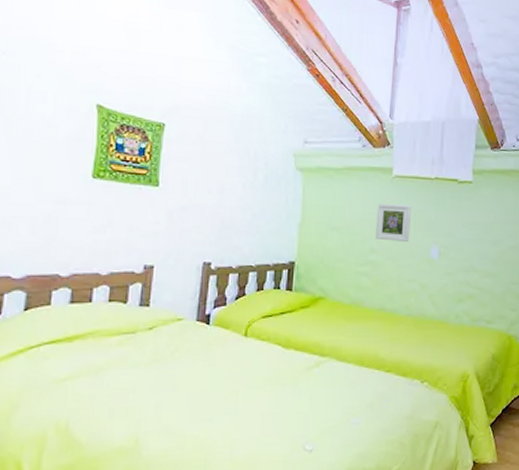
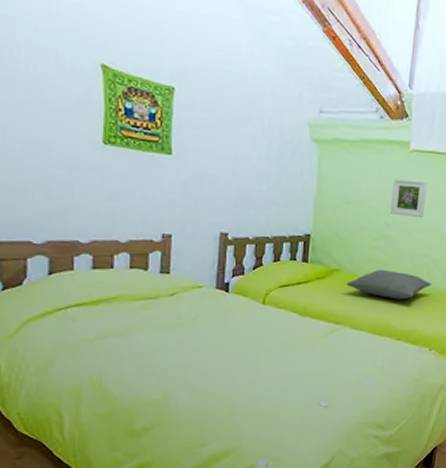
pillow: none [332,296,421,328] -> present [346,269,432,300]

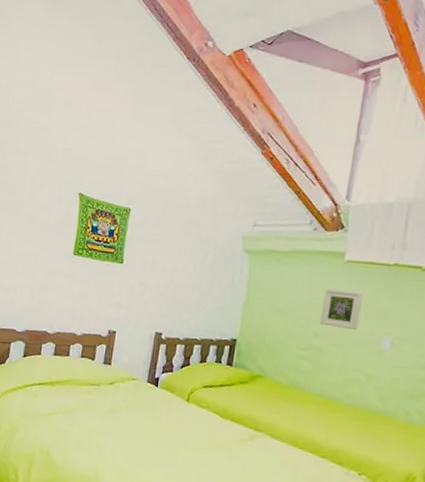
pillow: present [346,269,432,300] -> none [269,380,364,415]

